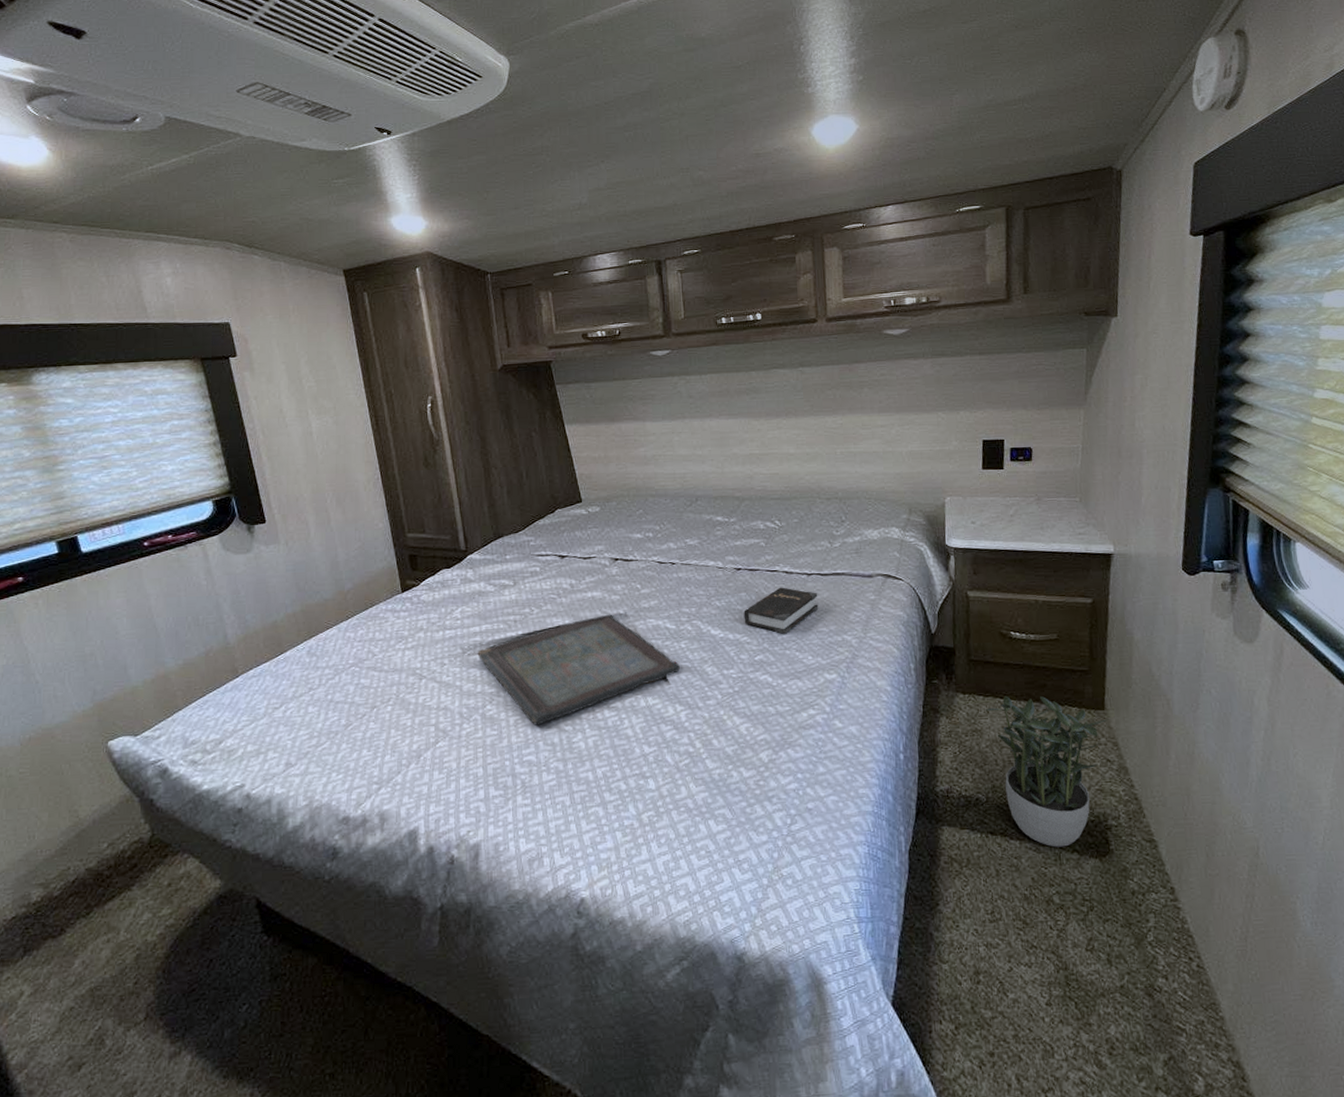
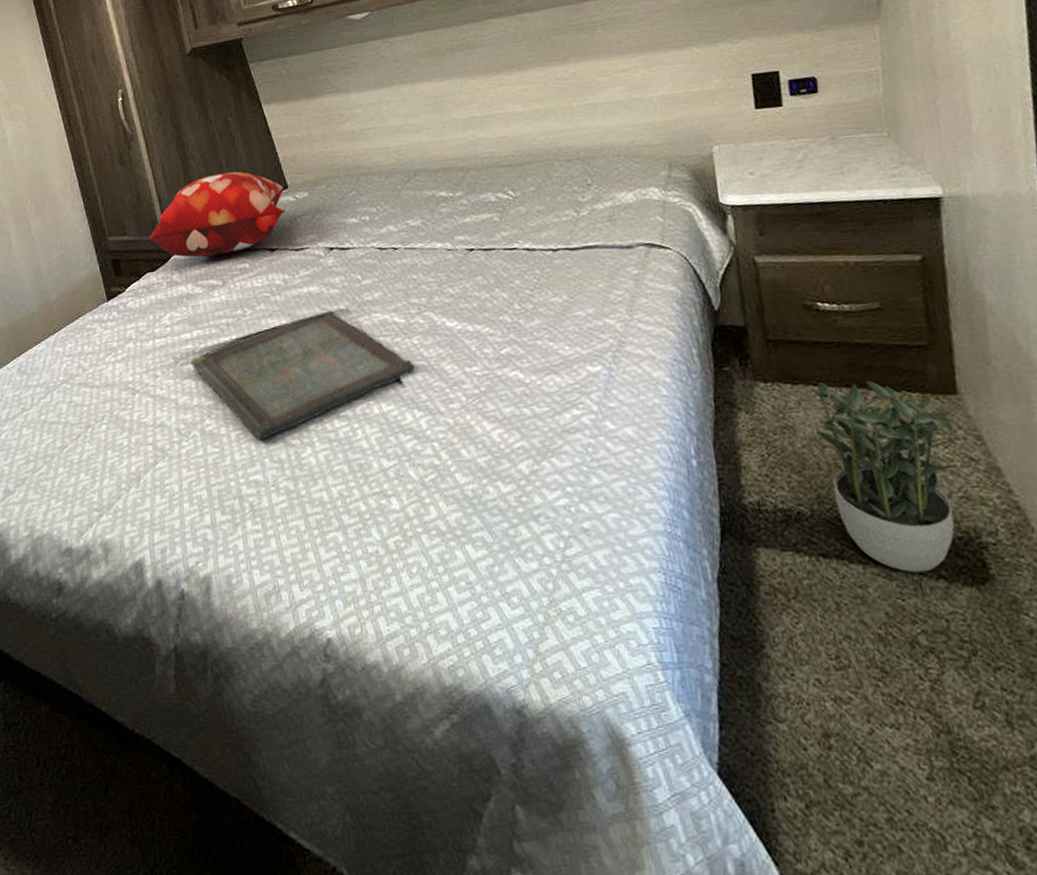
decorative pillow: none [448,483,579,559] -> present [150,171,287,258]
hardback book: present [743,587,819,634] -> none [482,267,571,322]

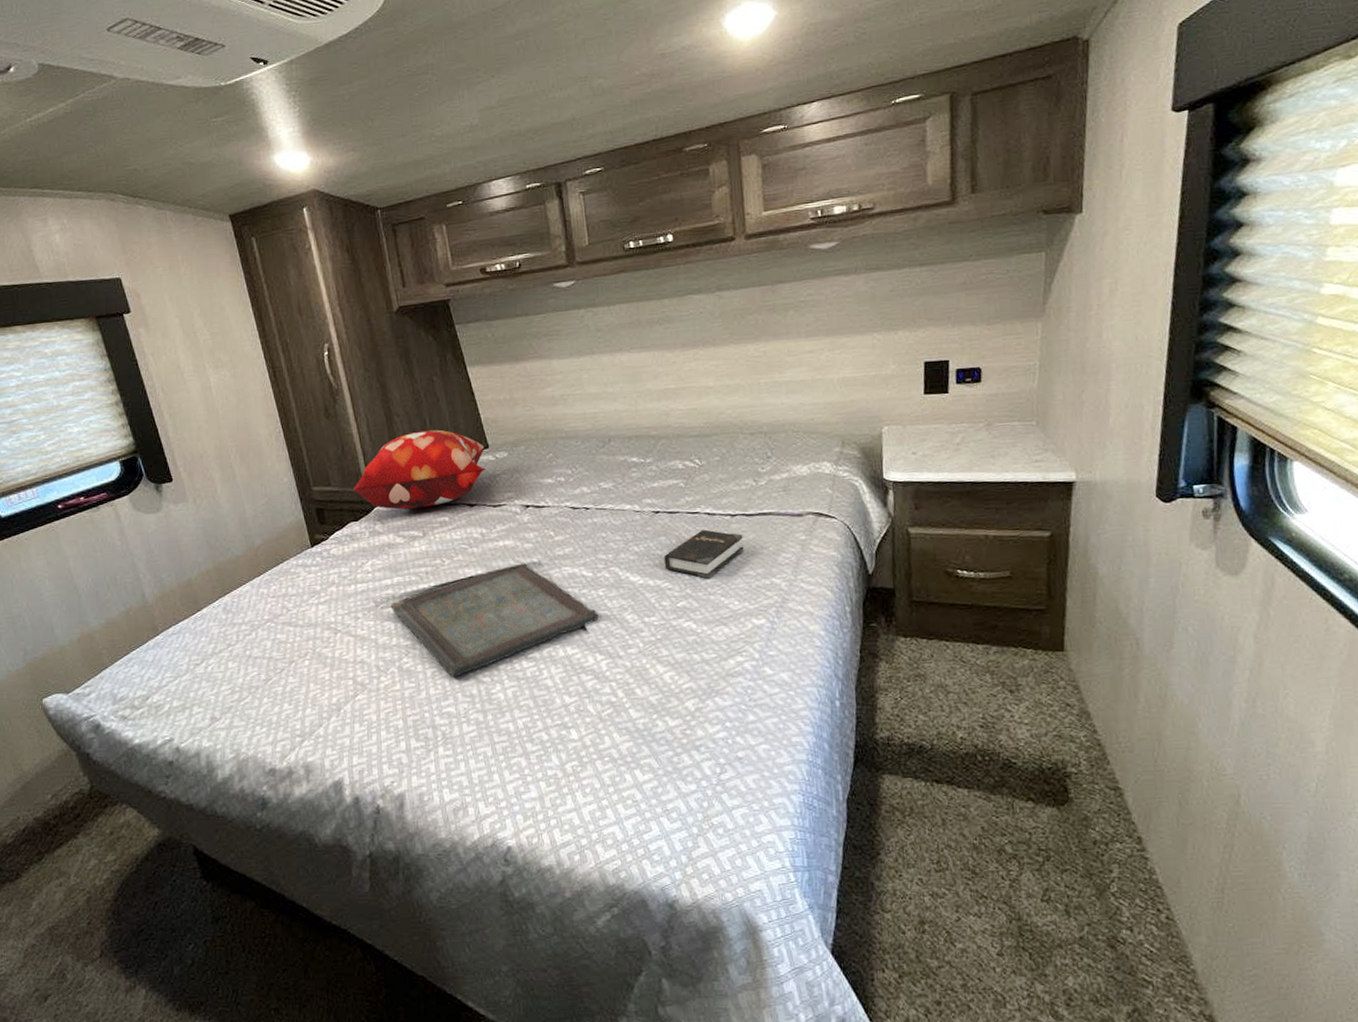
hardback book: none [482,267,571,322] -> present [664,529,744,579]
potted plant: present [795,381,965,573] -> none [929,638,1069,796]

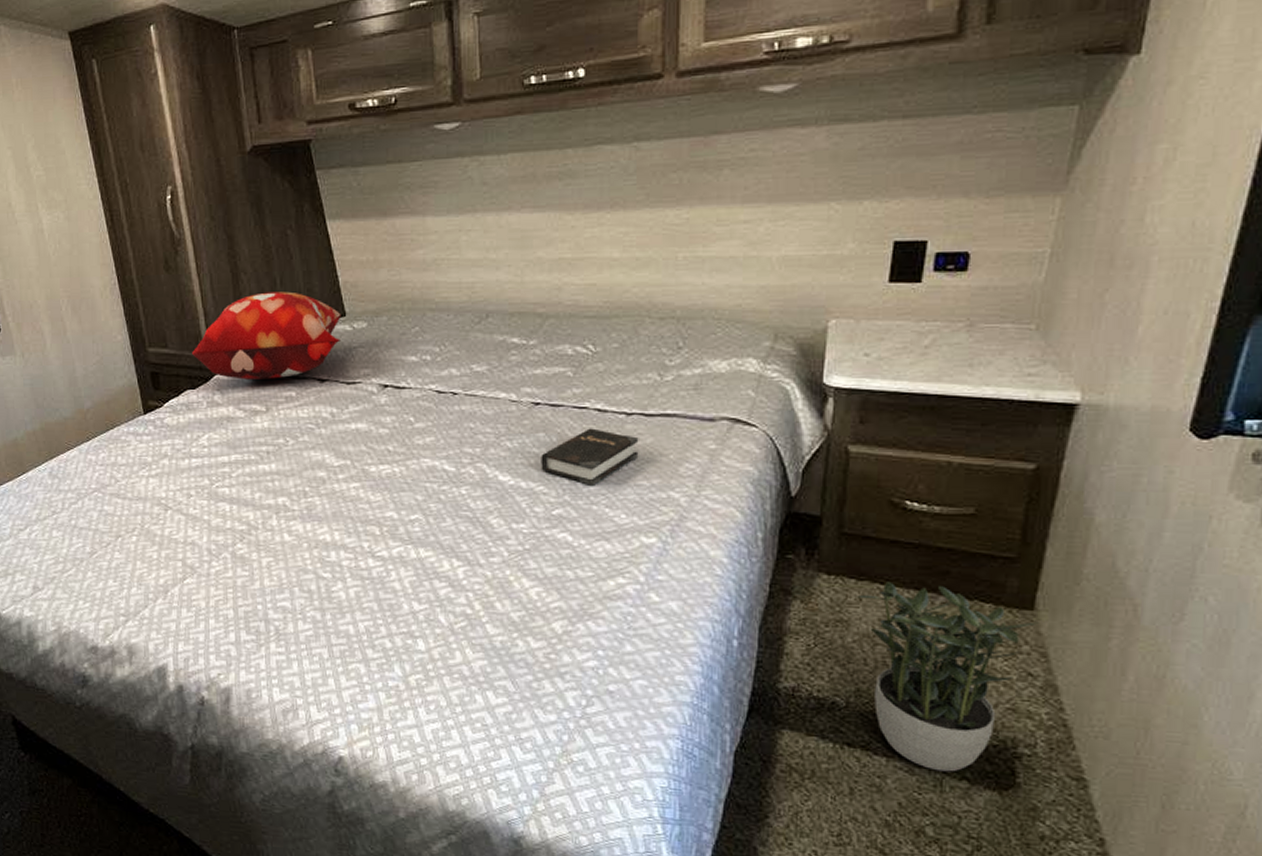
serving tray: present [390,563,599,677] -> none [226,450,459,570]
potted plant: none [929,638,1069,796] -> present [856,581,1039,772]

